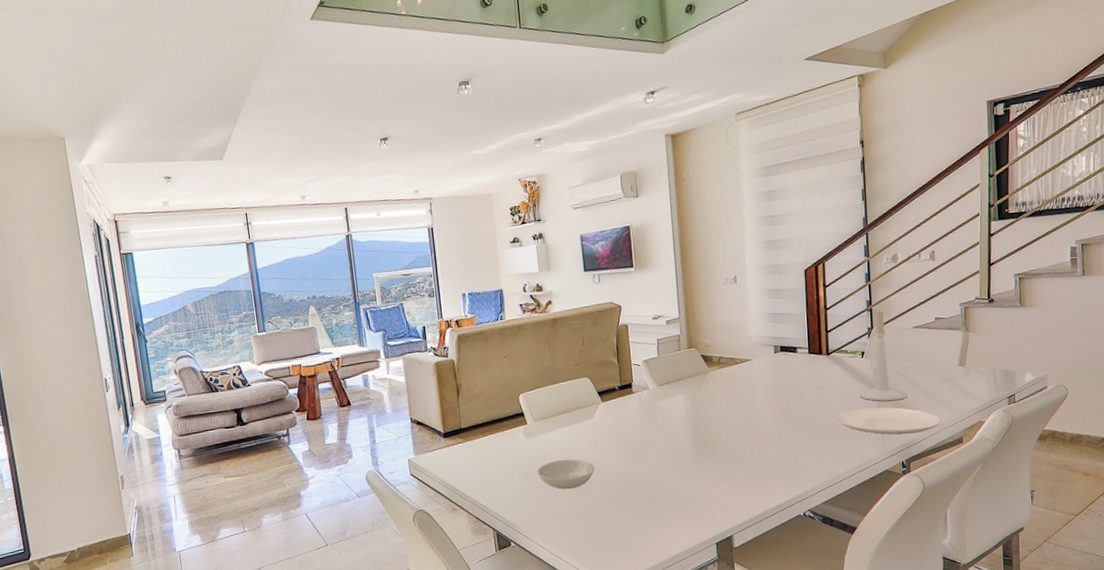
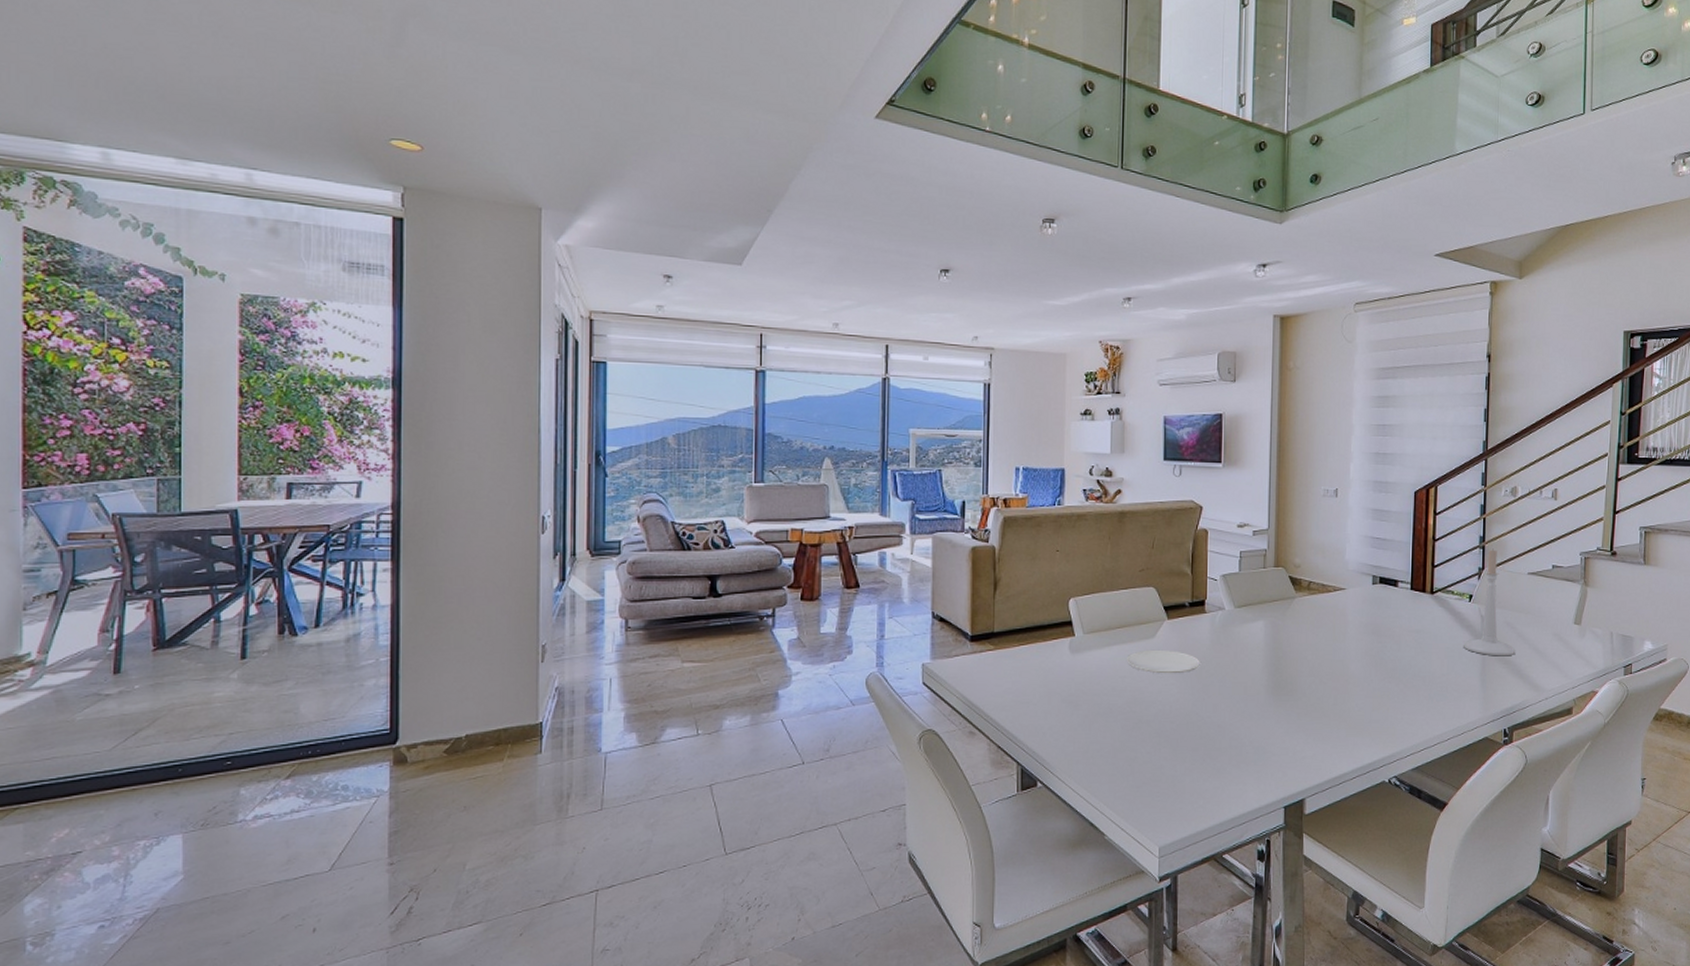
bowl: present [537,459,595,489] -> none [1080,684,1151,723]
plate: none [571,427,633,447] -> present [1126,649,1200,674]
plate: present [836,407,941,435] -> none [1435,660,1551,697]

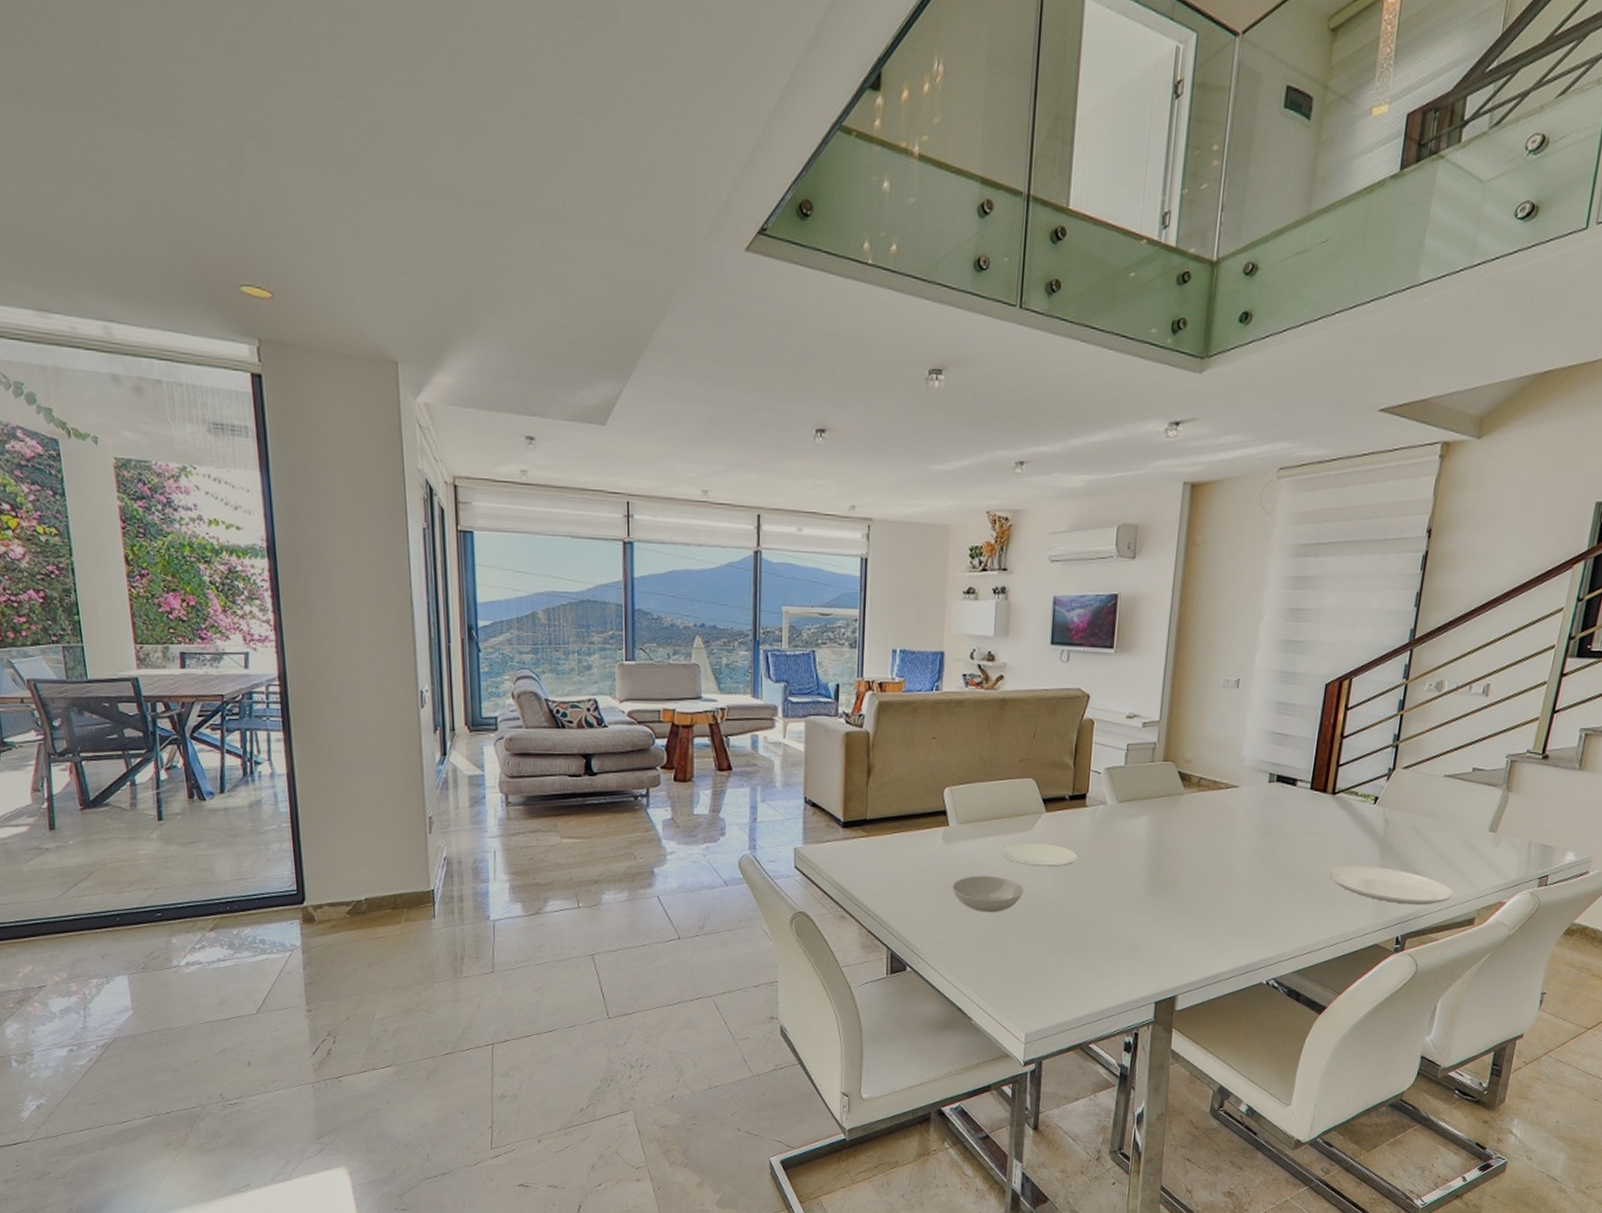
bowl: none [1080,684,1151,723] -> present [951,875,1024,913]
plate: none [1435,660,1551,697] -> present [1328,865,1454,905]
candlestick: present [1464,548,1516,656] -> none [1362,748,1420,863]

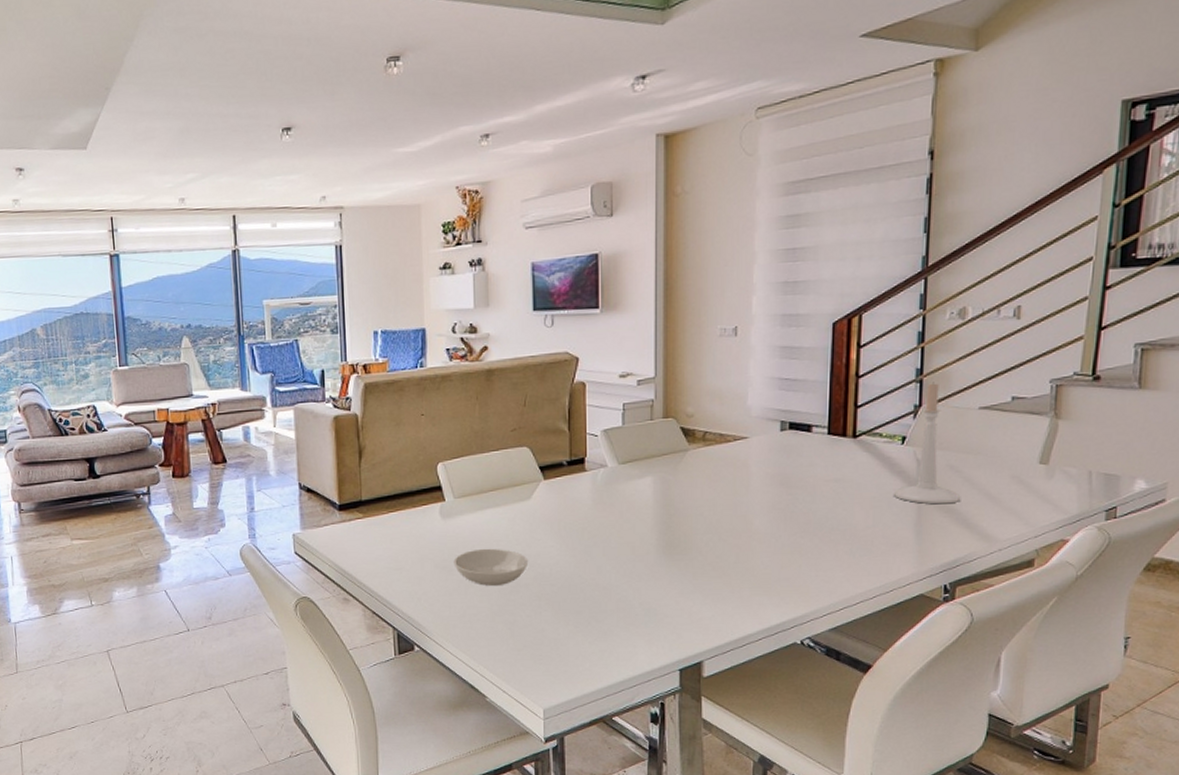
plate: present [1000,842,1078,868] -> none [500,511,581,536]
plate: present [1328,865,1454,905] -> none [858,510,1006,550]
candlestick: none [1362,748,1420,863] -> present [894,381,961,505]

